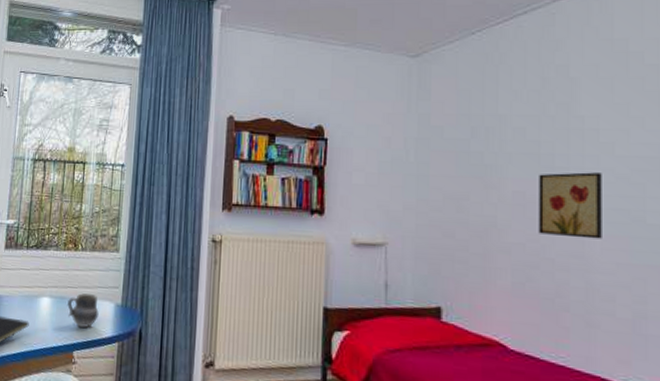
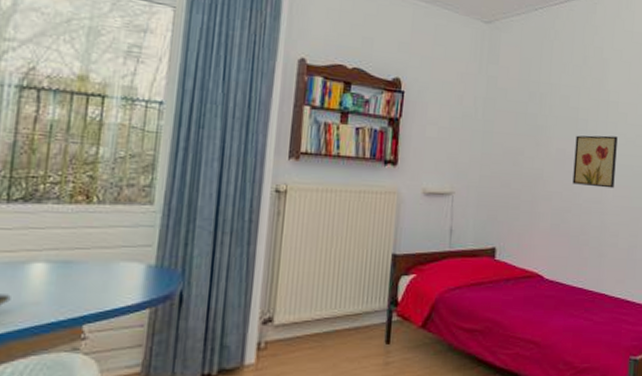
cup: present [66,293,99,329] -> none [73,255,123,297]

